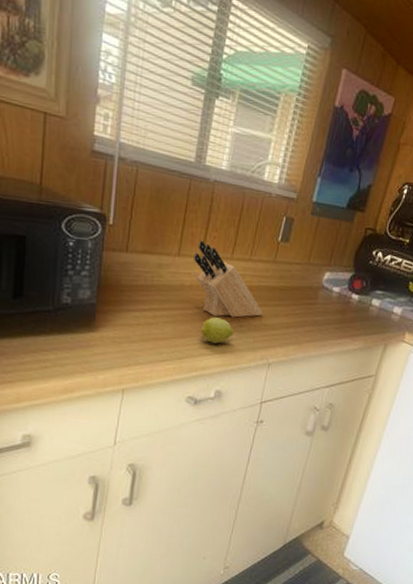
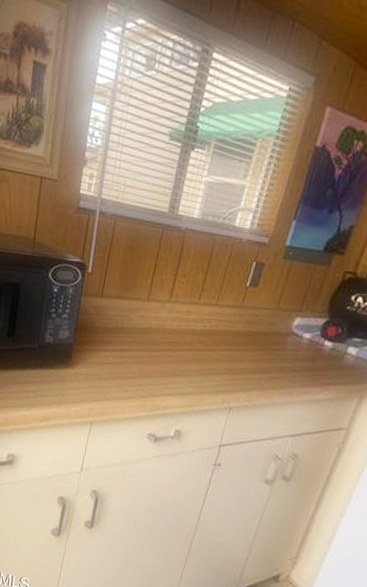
knife block: present [194,240,264,318] -> none [162,285,227,361]
fruit: present [201,317,235,344] -> none [165,359,197,385]

